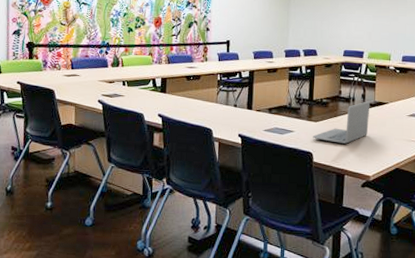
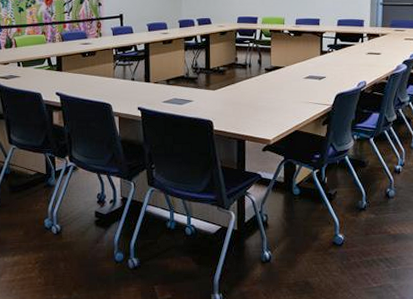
laptop: present [312,101,371,144] -> none [211,66,267,110]

